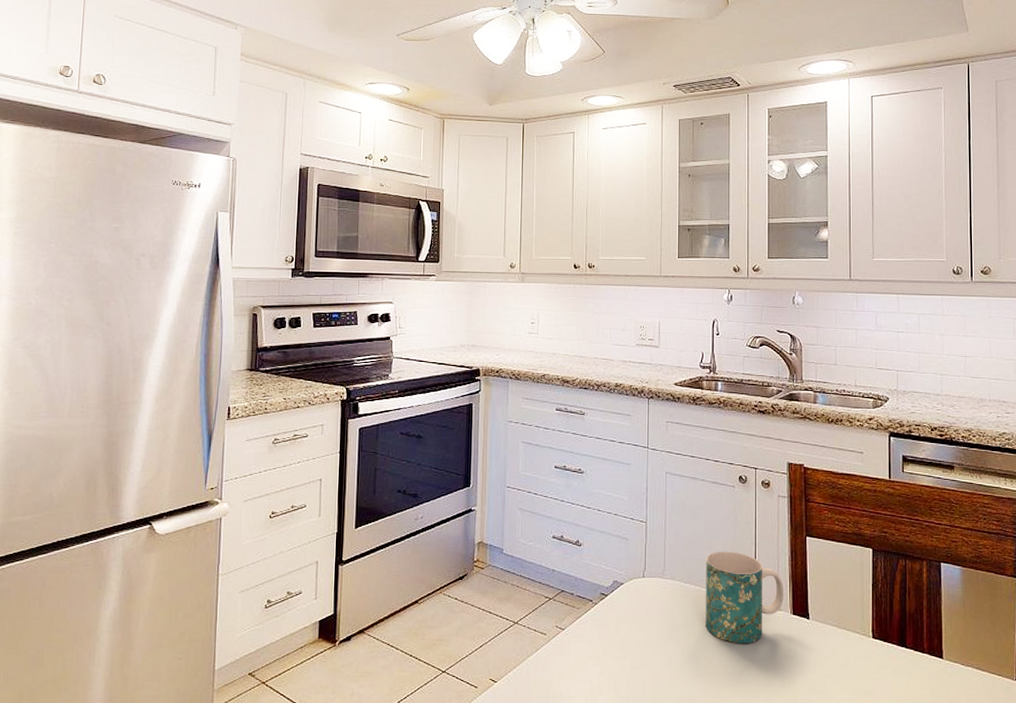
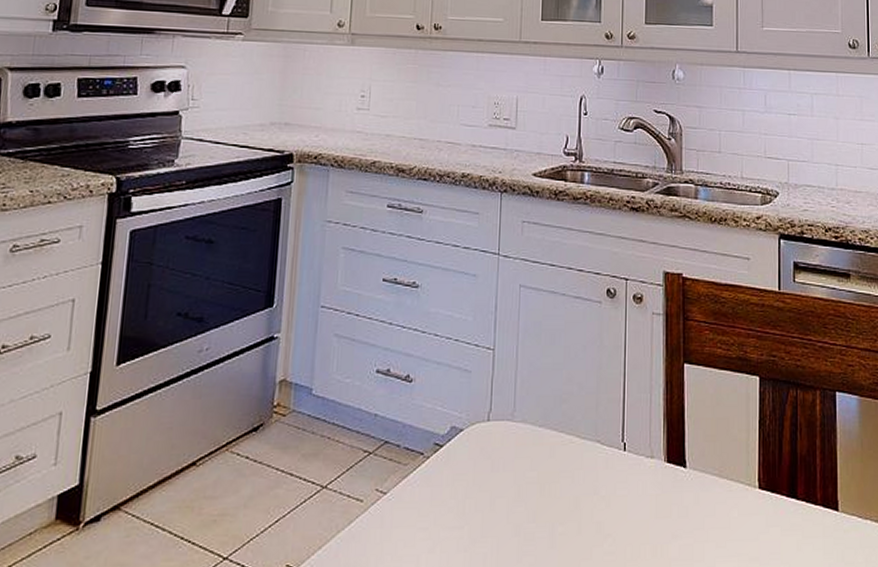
mug: present [706,551,784,644] -> none [563,384,658,503]

